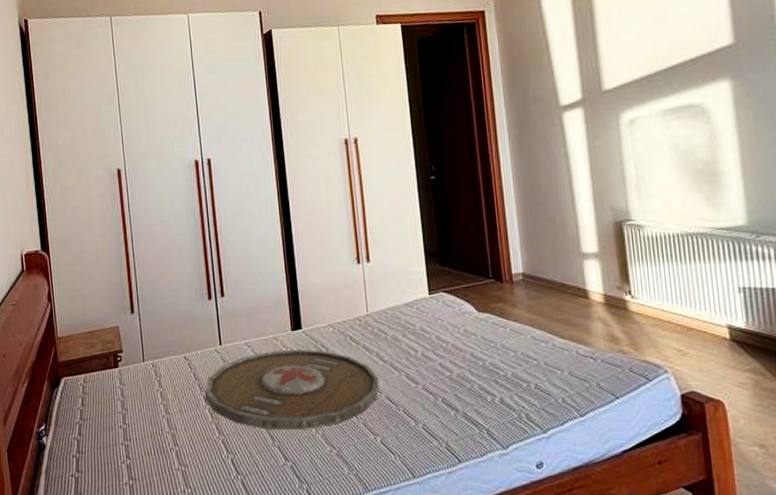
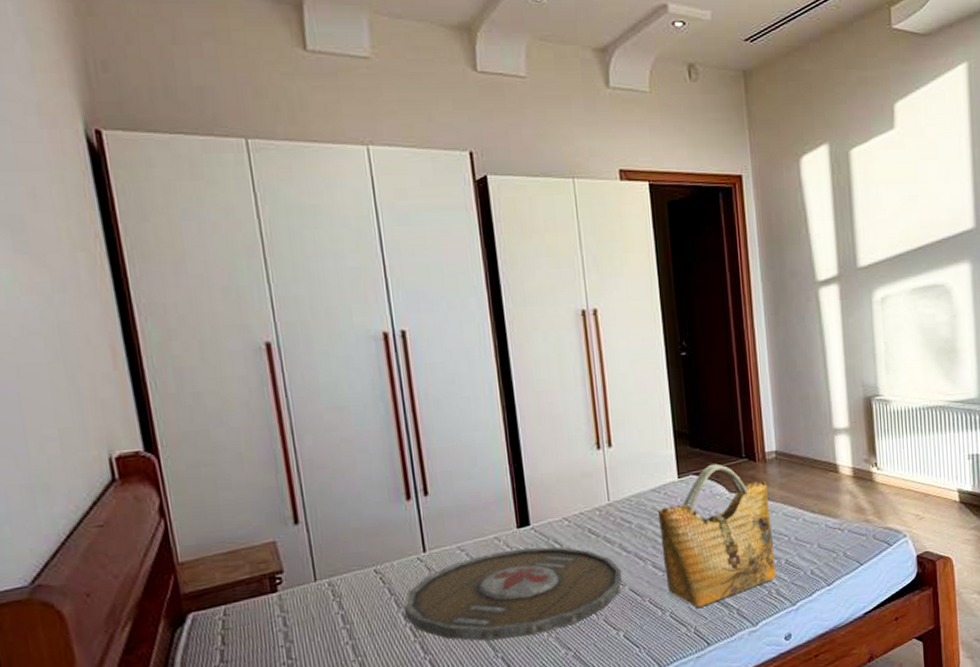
grocery bag: none [410,282,526,423] -> present [657,463,776,608]

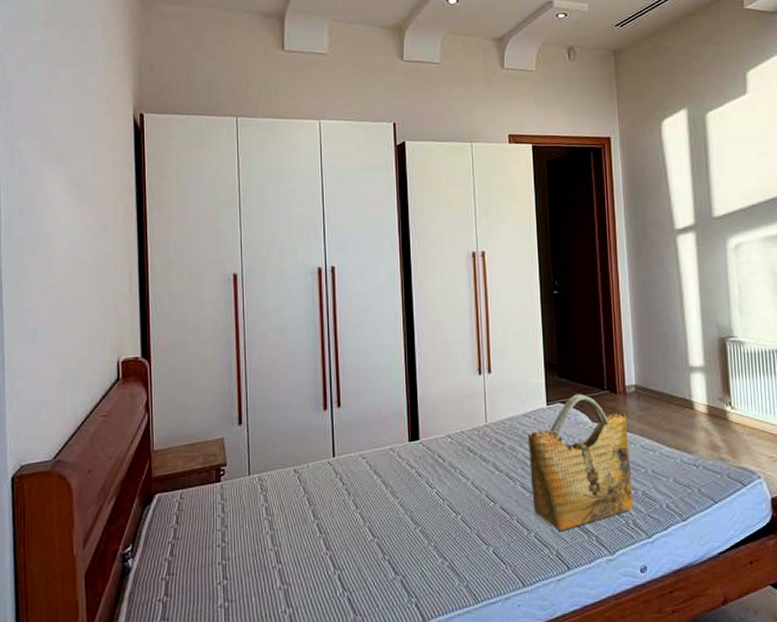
serving tray: present [404,547,622,641] -> none [313,460,494,543]

